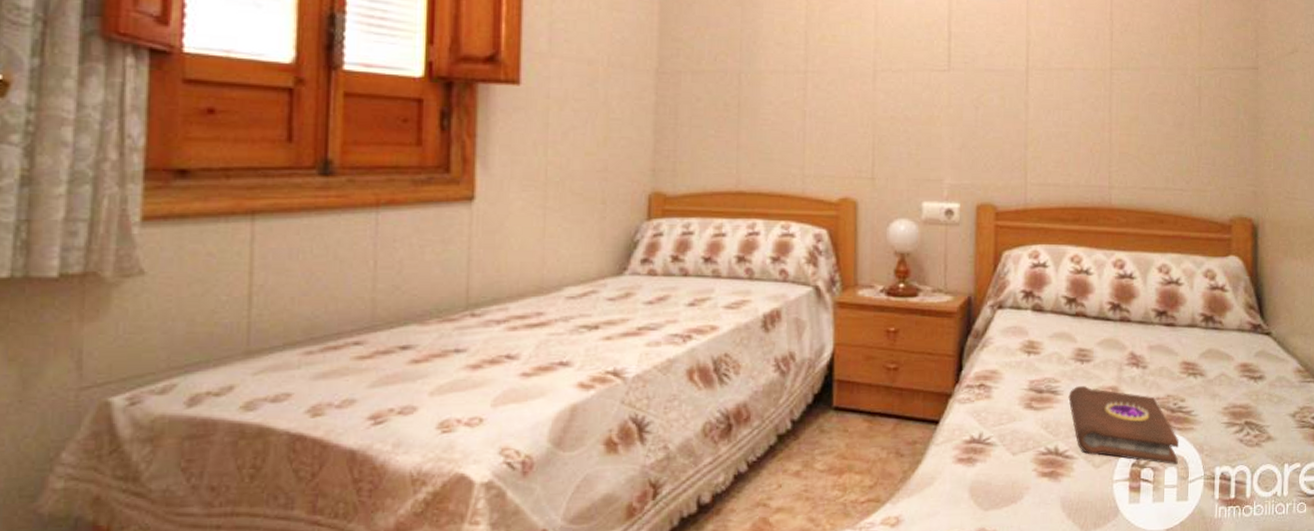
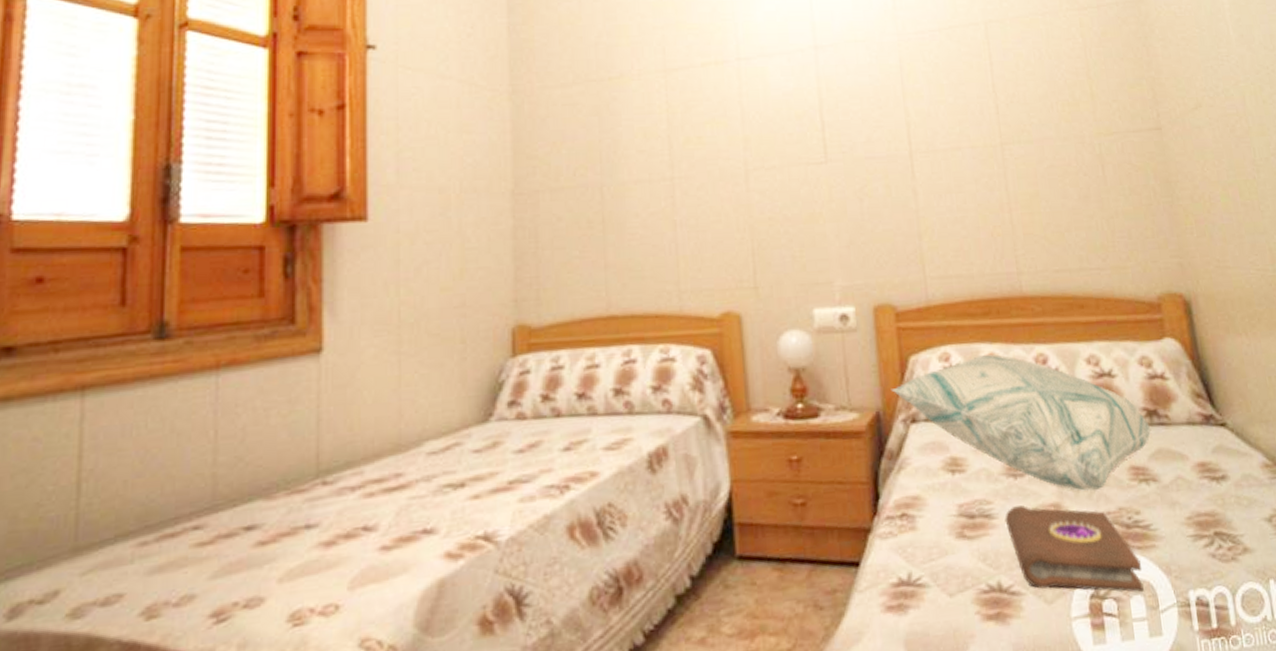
decorative pillow: none [983,256,1206,379] -> present [890,354,1152,491]

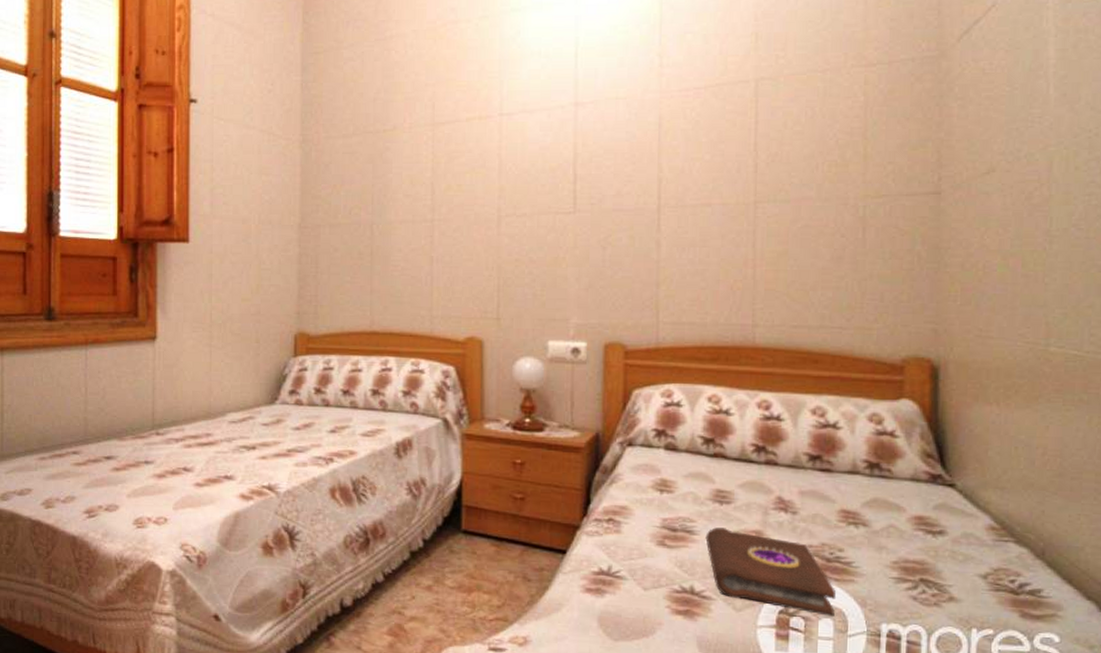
decorative pillow: present [890,354,1152,491] -> none [612,396,870,525]

